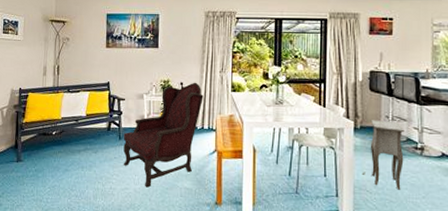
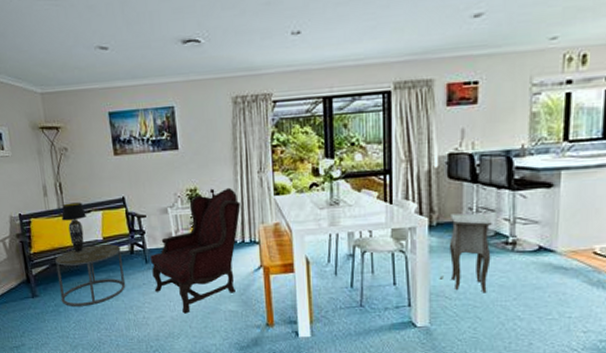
side table: none [41,120,100,174] -> present [55,244,125,306]
table lamp: none [54,83,76,125] -> present [61,202,86,252]

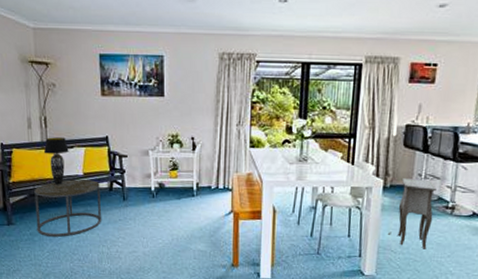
armchair: present [150,187,241,314] -> none [128,136,218,250]

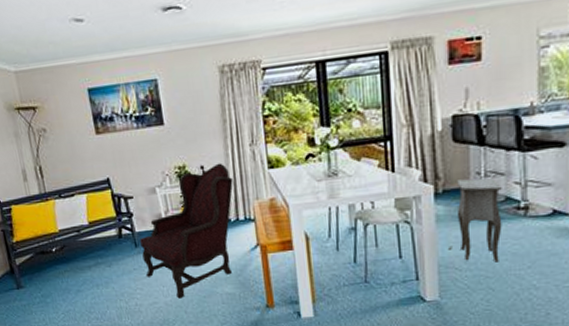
side table: present [34,179,101,237] -> none [39,229,115,296]
table lamp: present [43,137,69,185] -> none [43,186,70,239]
armchair: none [128,136,218,250] -> present [140,163,233,299]

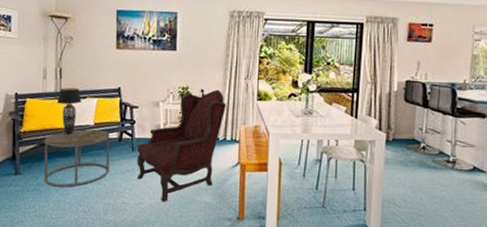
side table: none [39,229,115,296] -> present [44,129,110,188]
table lamp: none [43,186,70,239] -> present [56,87,82,135]
side table: present [447,178,502,262] -> none [391,132,437,204]

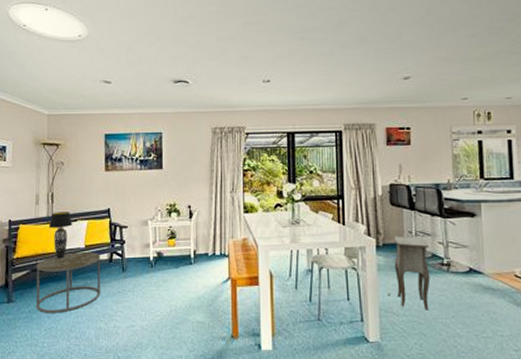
armchair: present [136,89,226,202] -> none [127,204,214,324]
side table: none [391,132,437,204] -> present [387,236,430,310]

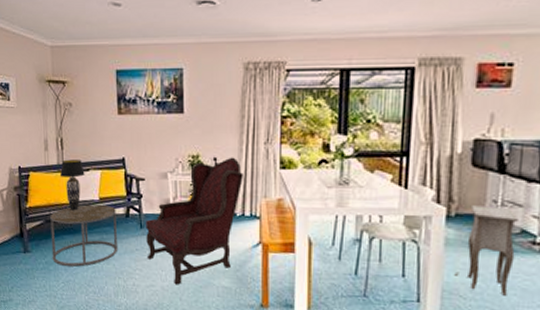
armchair: none [127,204,214,324] -> present [146,157,244,285]

